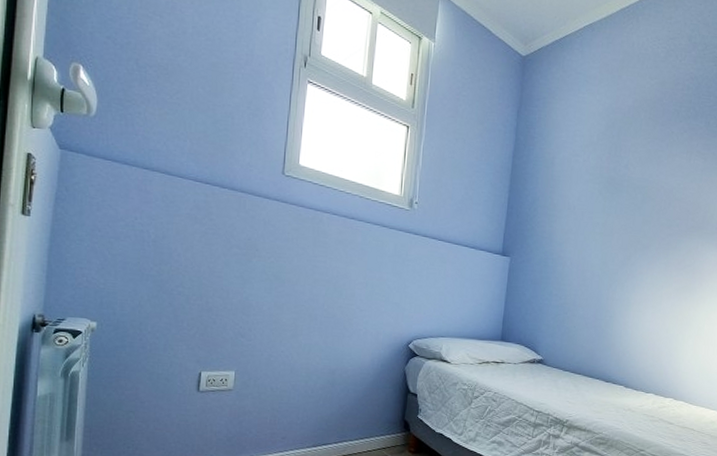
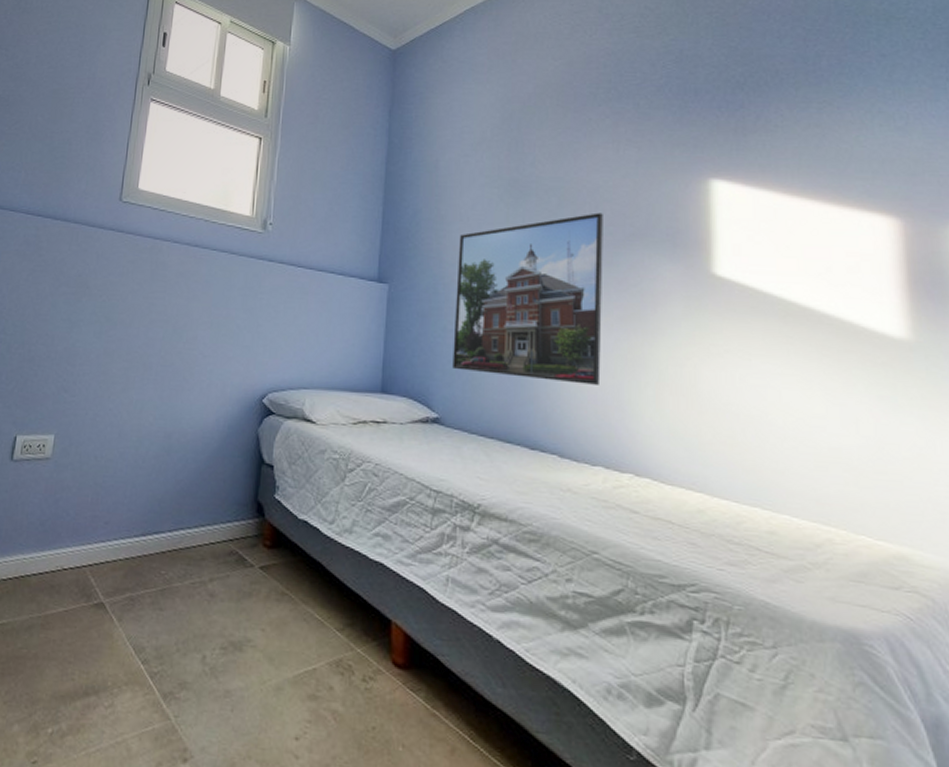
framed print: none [555,208,674,337] -> present [452,212,603,385]

